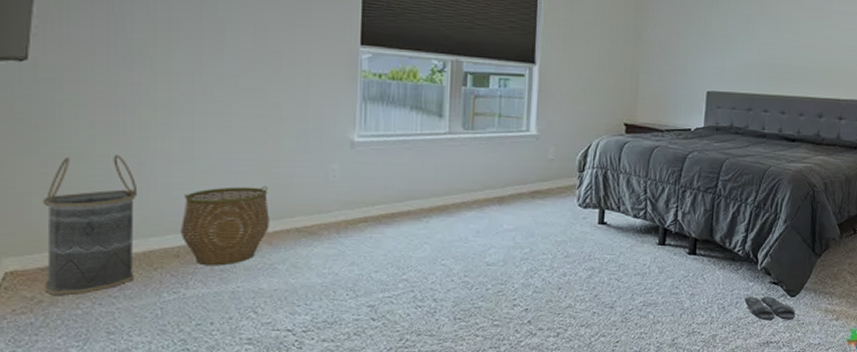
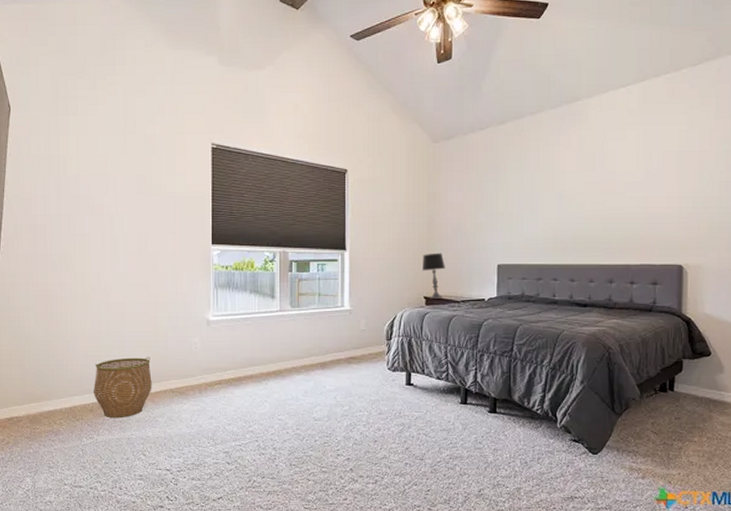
basket: present [42,154,138,296] -> none [8,335,66,439]
table lamp: none [624,74,651,128] -> present [423,253,446,300]
slippers: present [744,296,795,321] -> none [546,453,599,477]

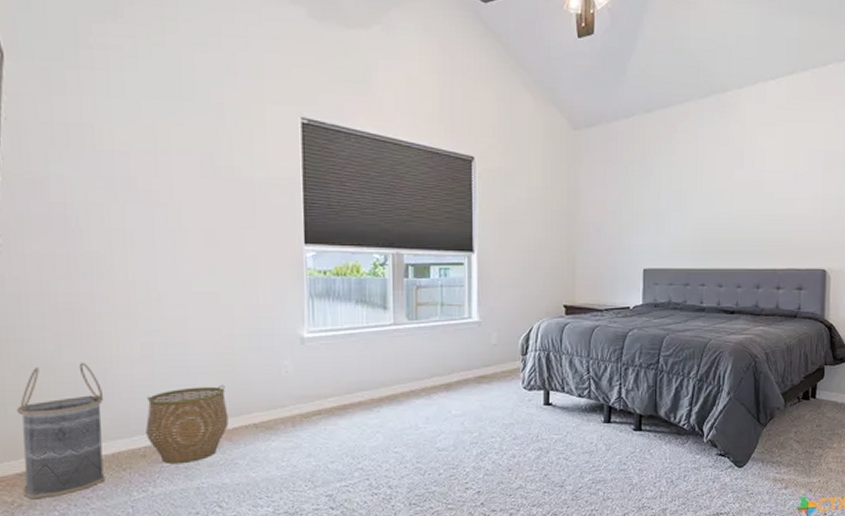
basket: none [8,335,66,439] -> present [16,362,106,500]
table lamp: present [423,253,446,300] -> none [562,255,588,309]

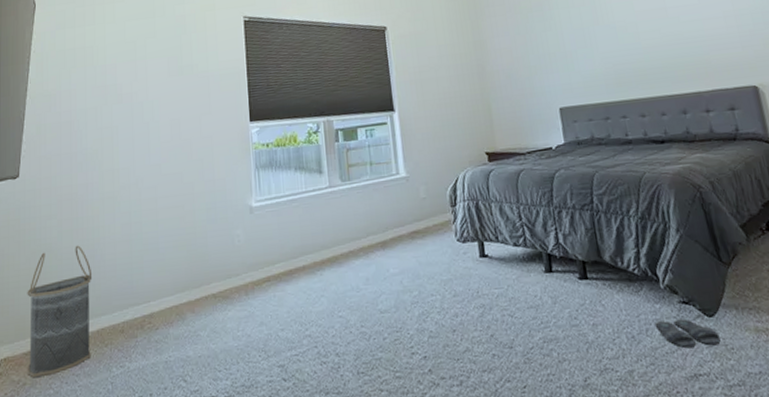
basket: present [144,384,229,465] -> none [123,257,191,339]
slippers: none [692,468,744,492] -> present [654,319,721,349]

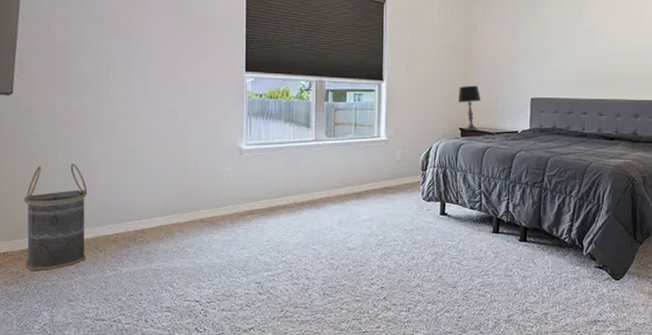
table lamp: none [477,102,507,155] -> present [458,85,482,131]
slippers: present [654,319,721,349] -> none [572,279,620,301]

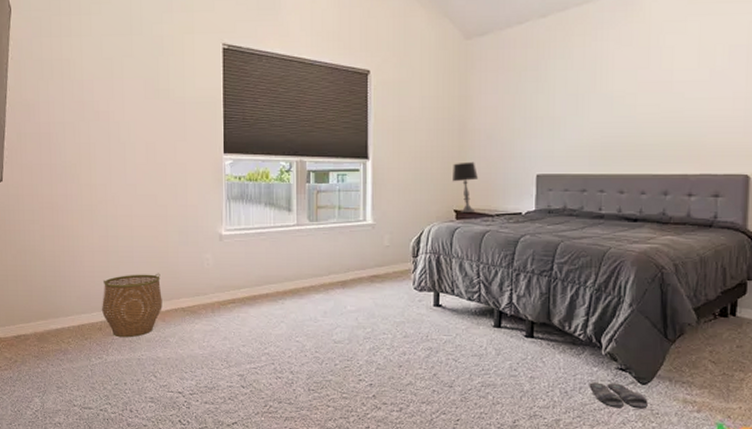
basket: present [23,163,88,271] -> none [14,250,73,358]
basket: none [117,186,181,249] -> present [101,273,162,338]
slippers: none [572,279,620,301] -> present [589,382,648,409]

